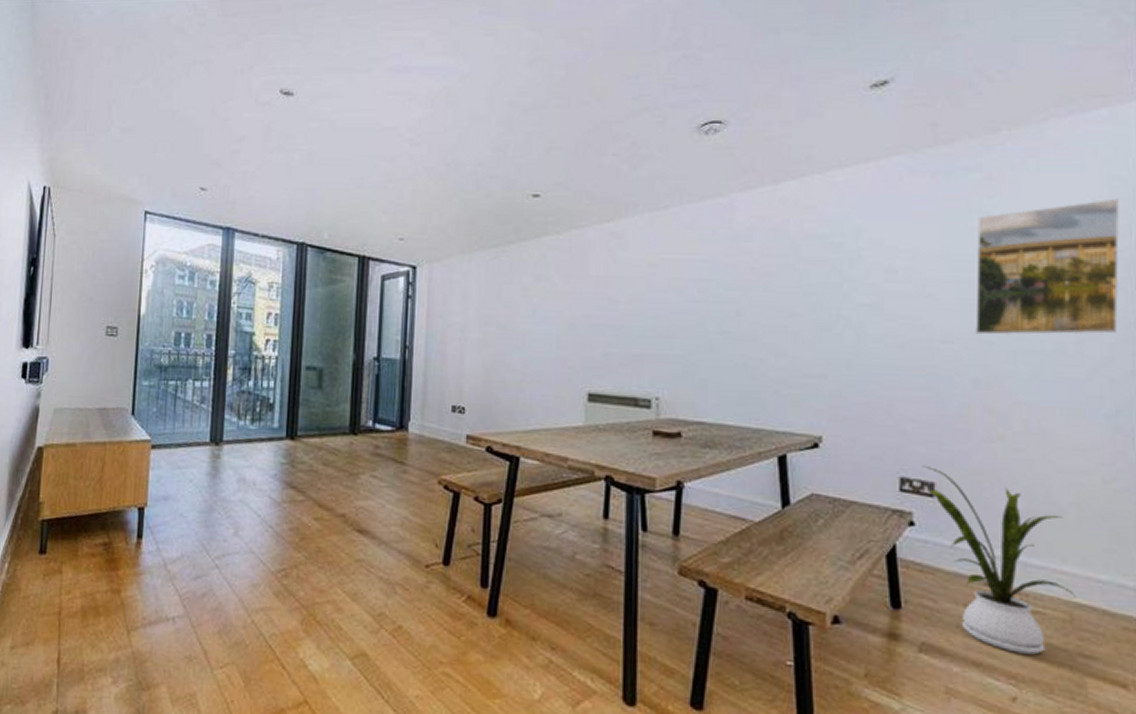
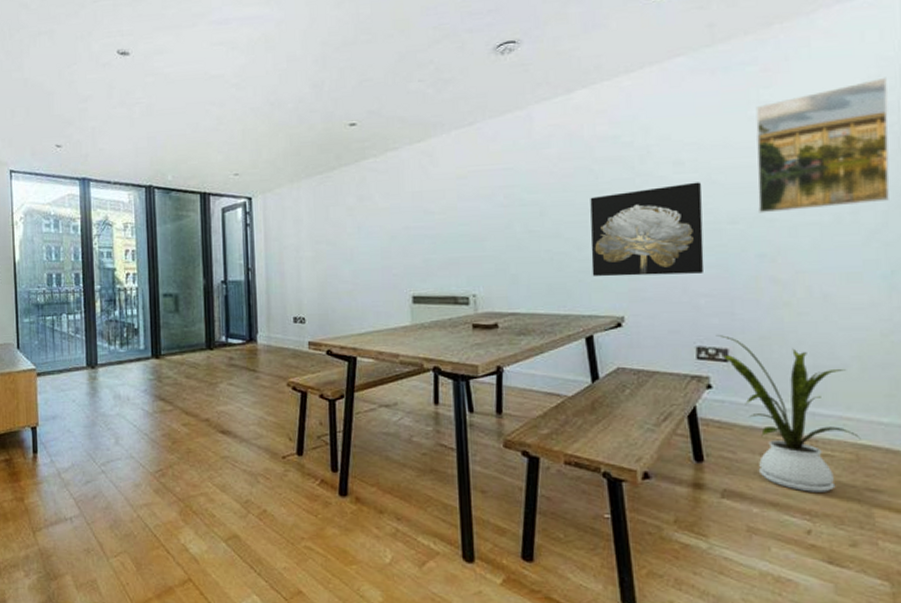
wall art: none [789,293,916,395] -> present [590,182,704,277]

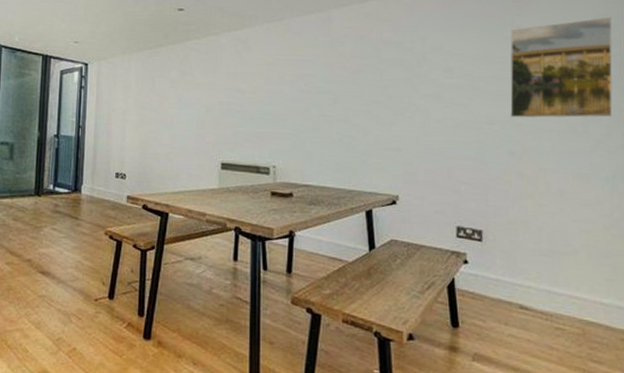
wall art: present [590,182,704,277] -> none [374,86,466,164]
house plant: present [716,335,861,492] -> none [473,218,586,361]

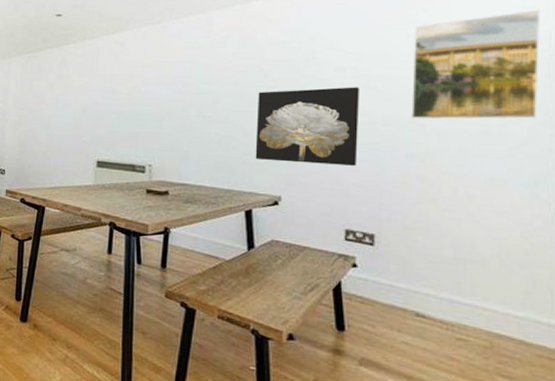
wall art: none [374,86,466,164] -> present [255,87,360,166]

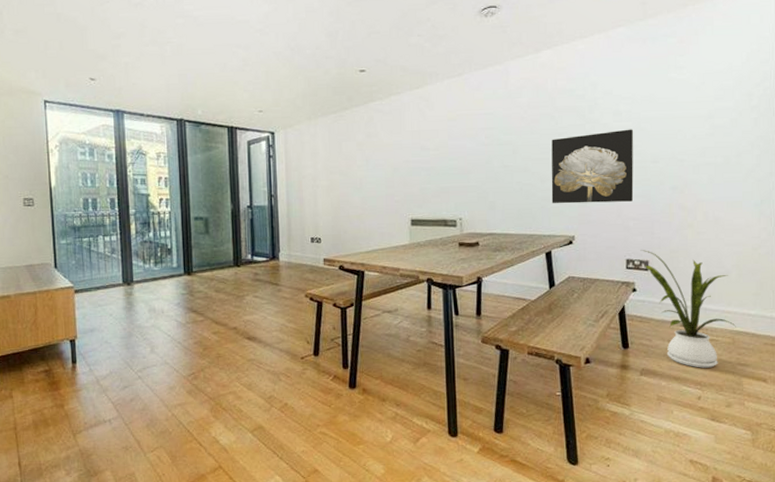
house plant: none [364,221,496,373] -> present [640,250,736,368]
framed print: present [411,9,540,119] -> none [673,52,764,155]

